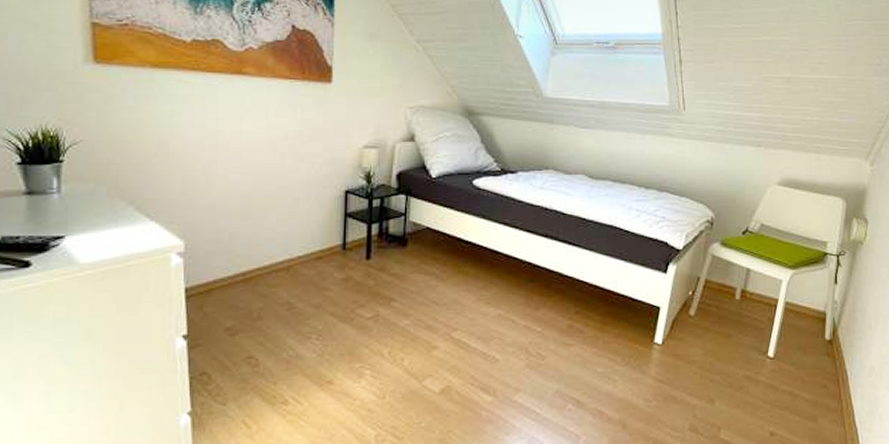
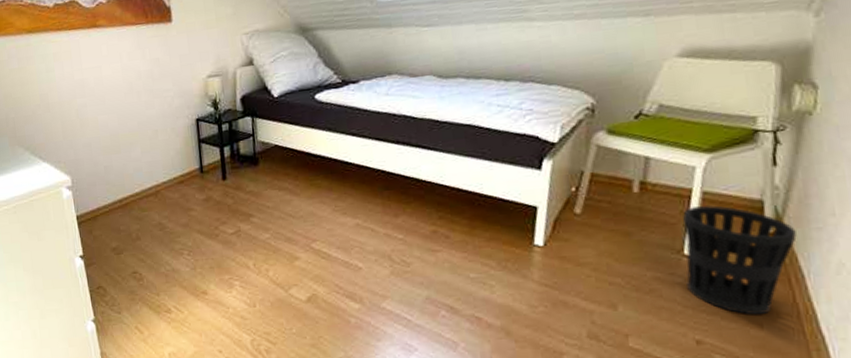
wastebasket: none [768,314,845,410] -> present [683,205,797,315]

